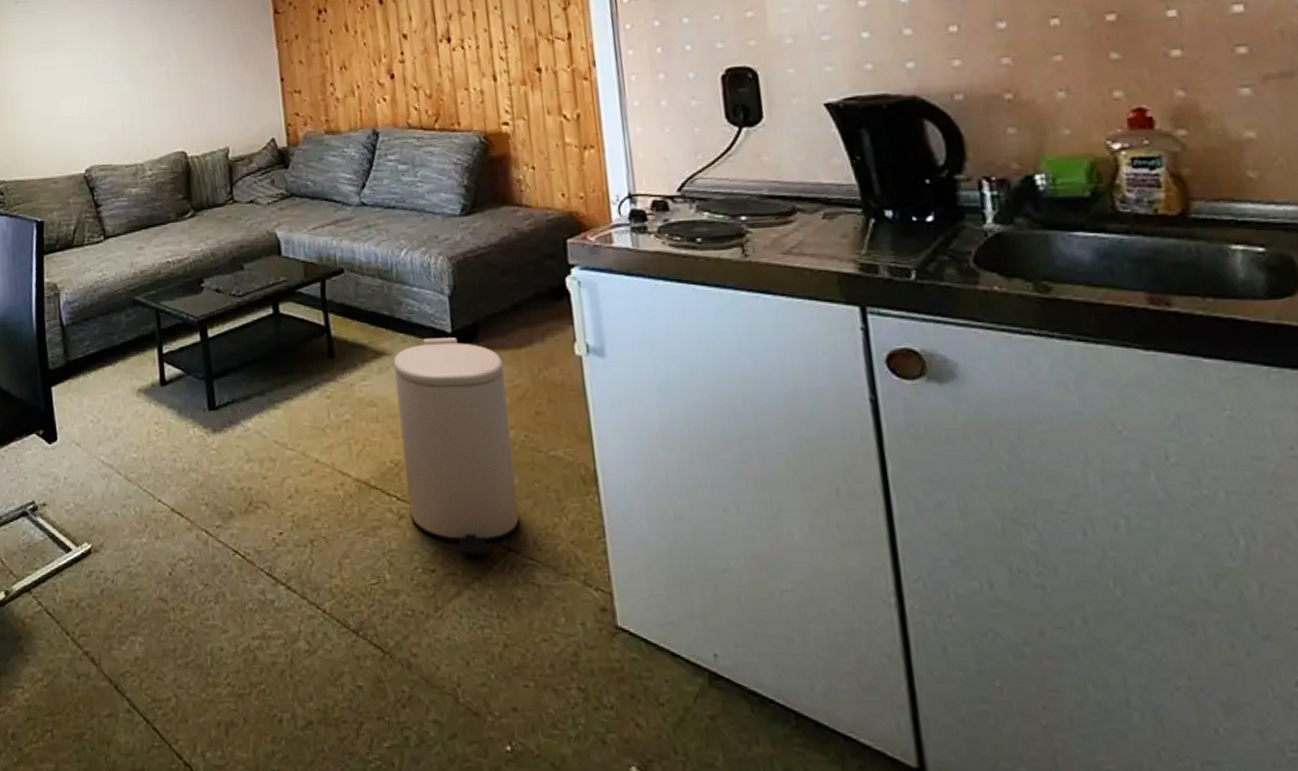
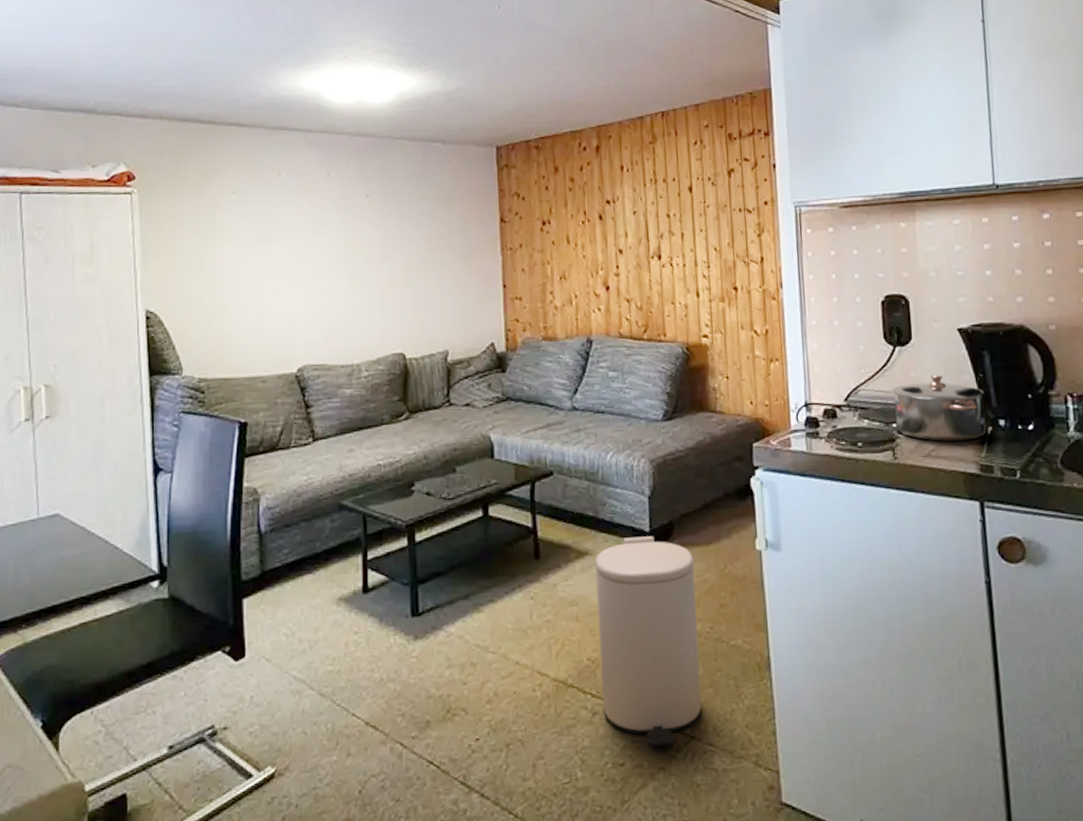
cooking pot: none [738,158,866,237] -> present [892,374,986,442]

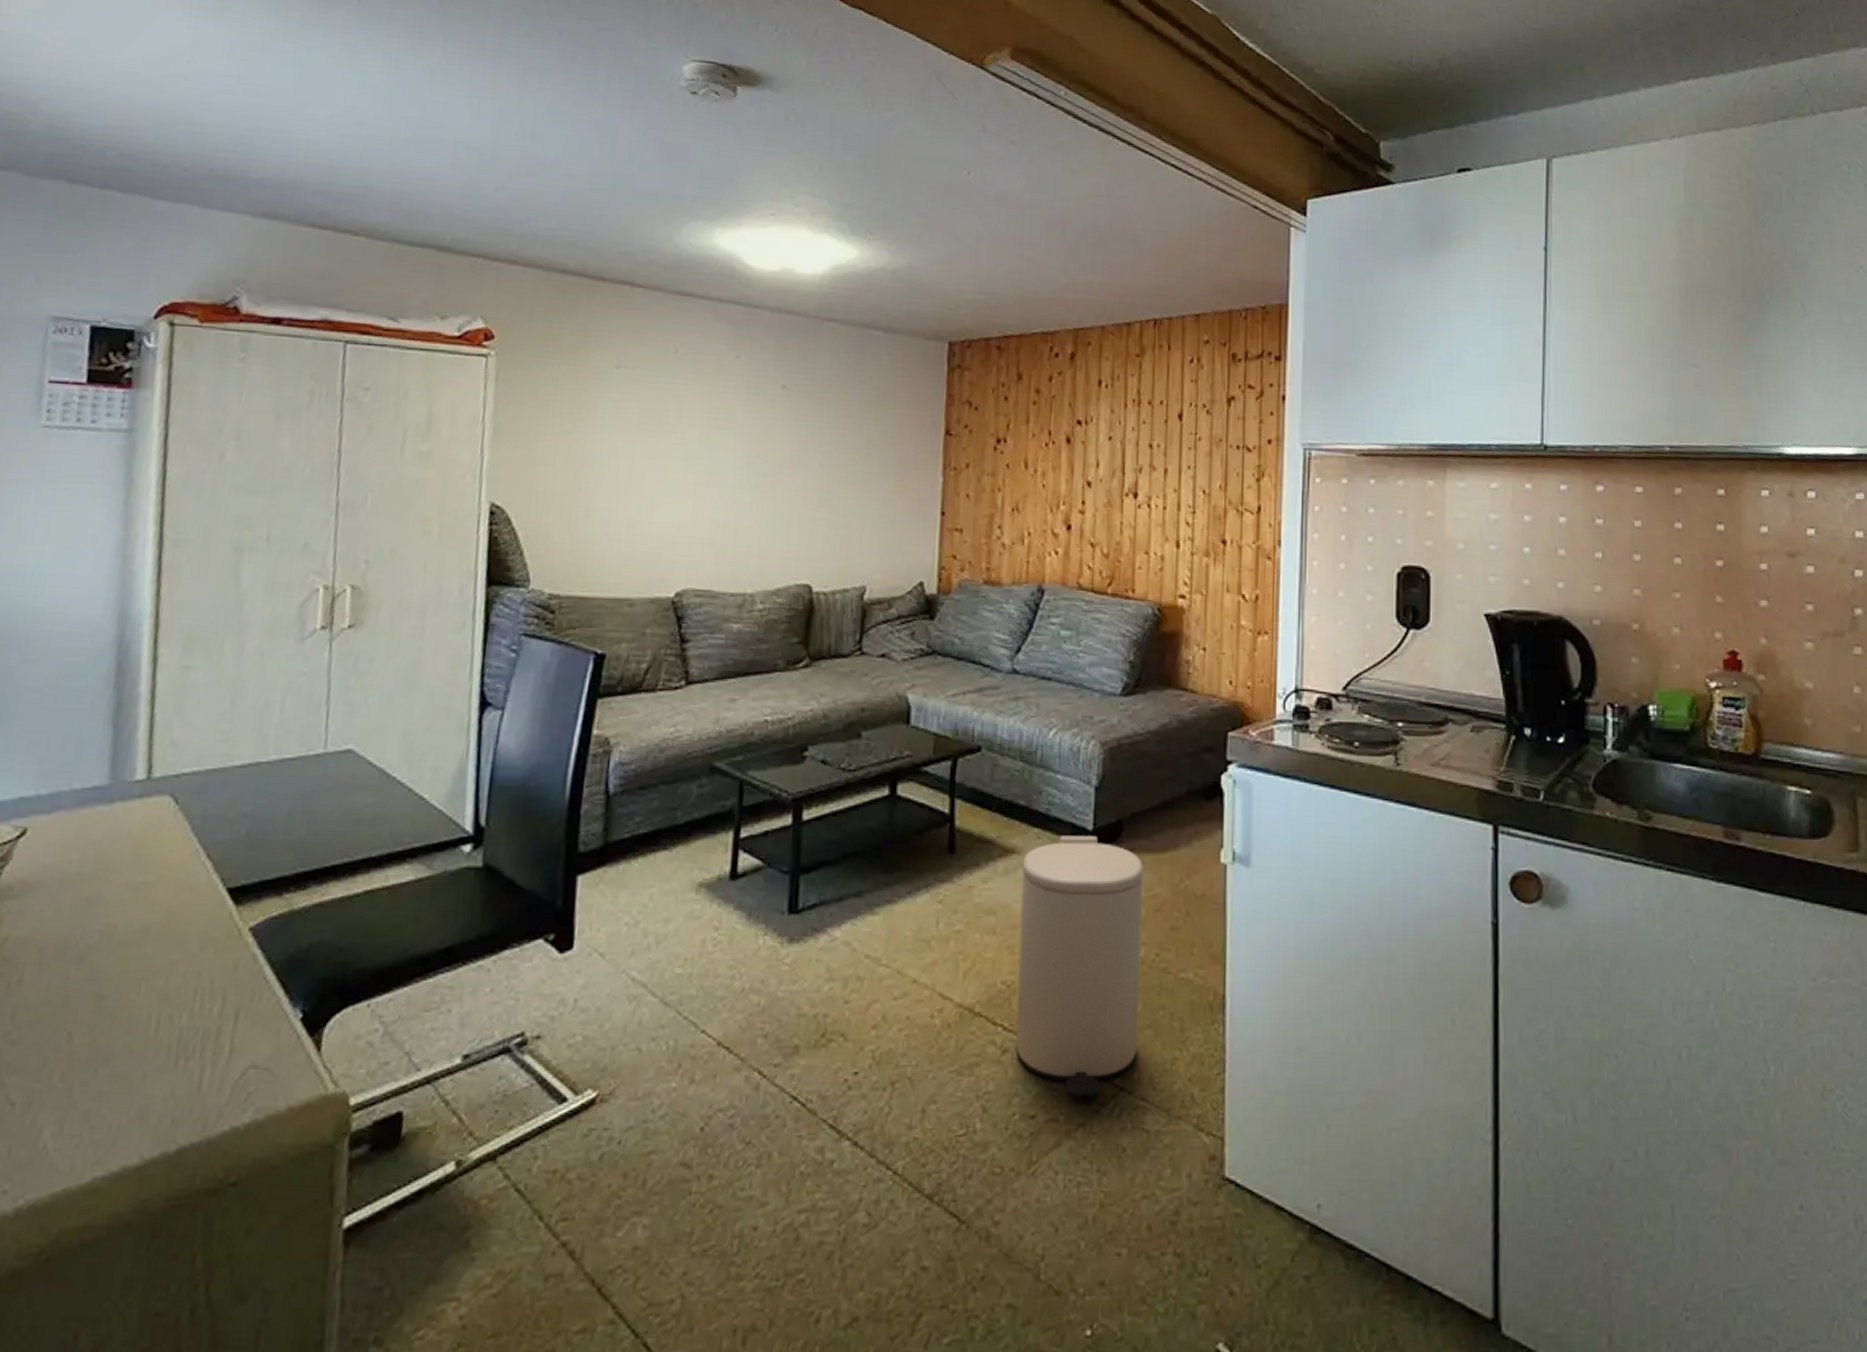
cooking pot: present [892,374,986,442] -> none [1400,666,1510,751]

